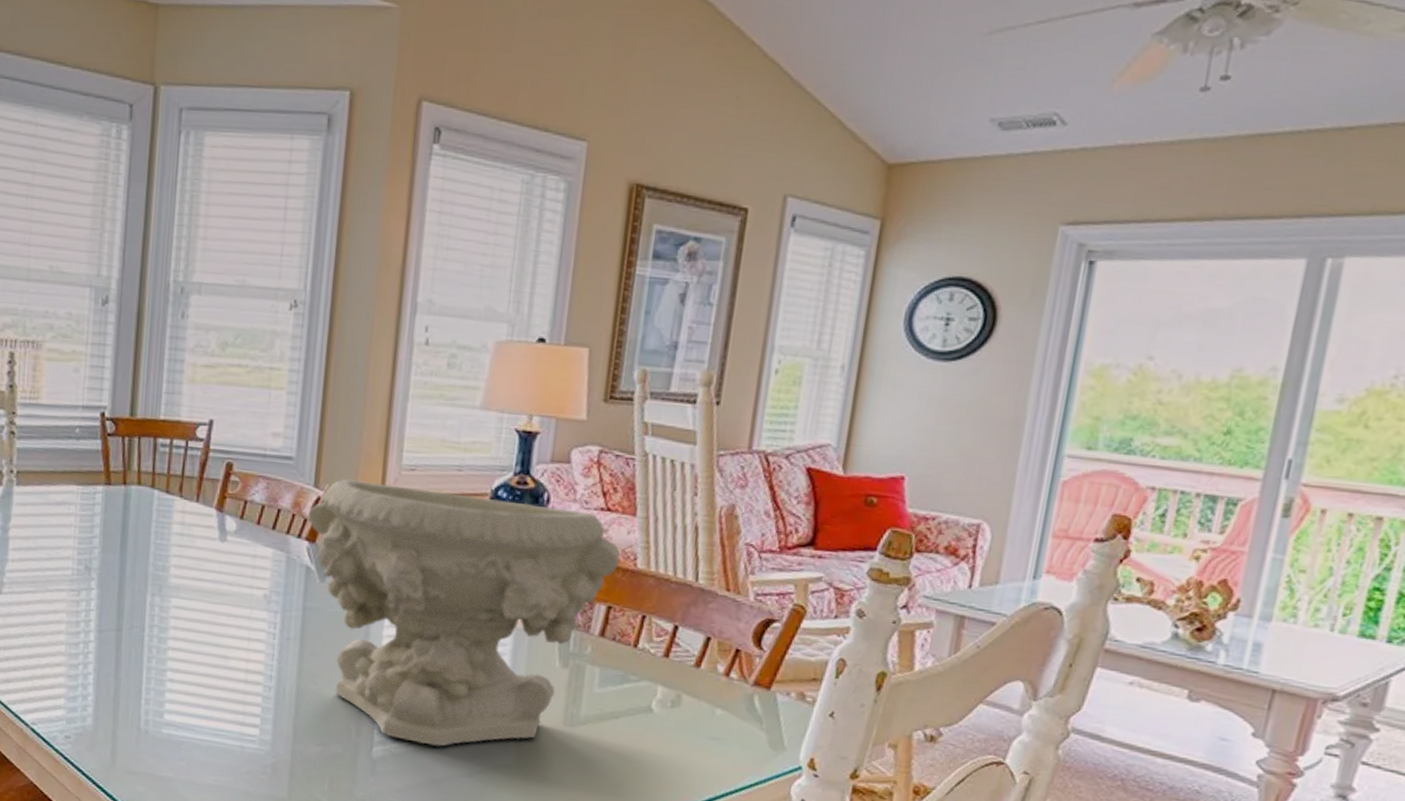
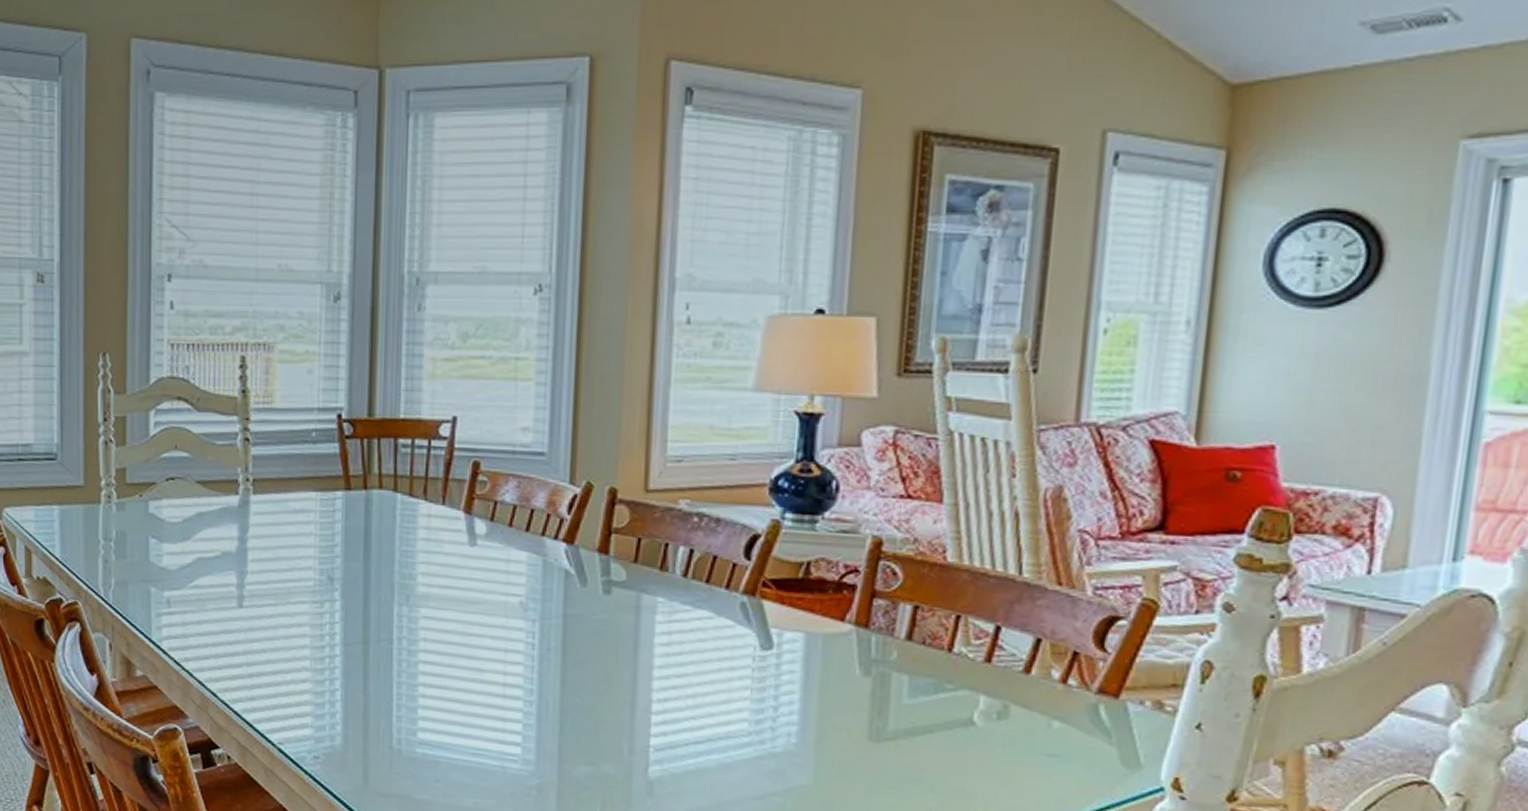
decorative bowl: present [307,478,621,747] -> none [564,473,927,766]

